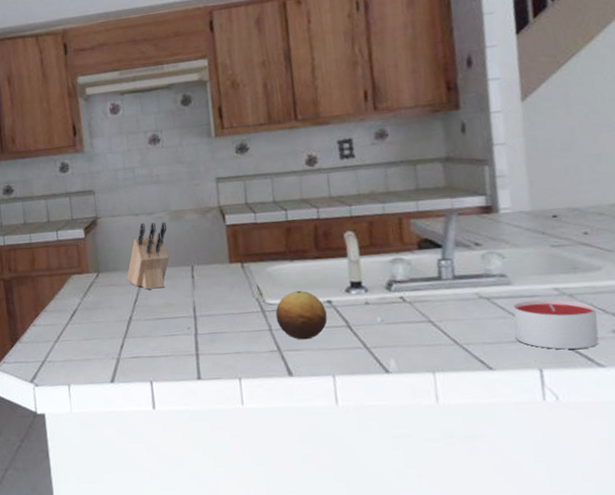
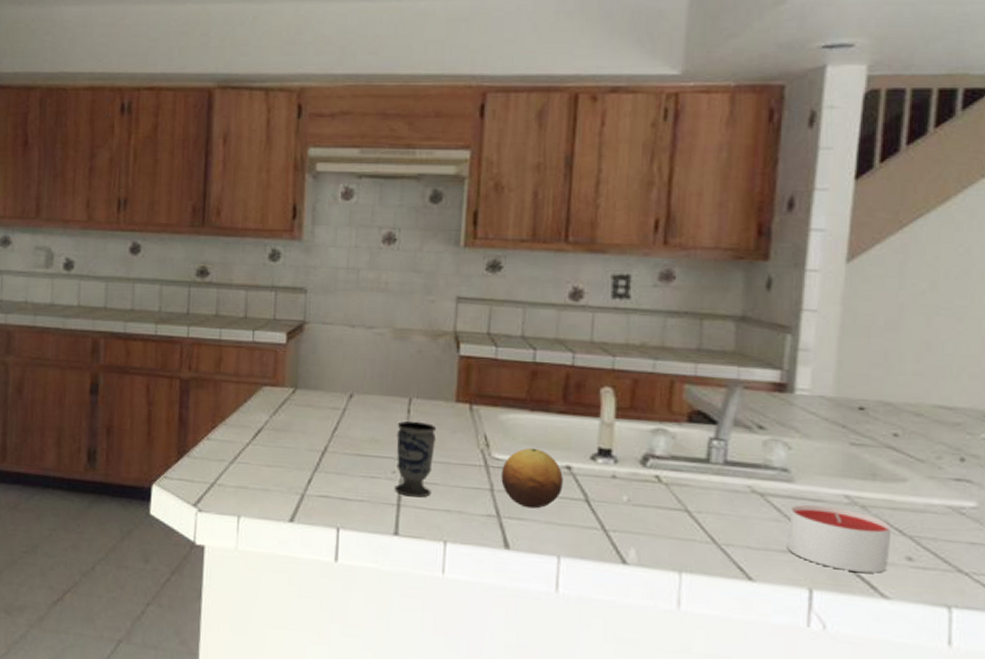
knife block: present [127,222,170,290] -> none [329,337,388,419]
cup: none [185,283,222,346] -> present [394,420,437,498]

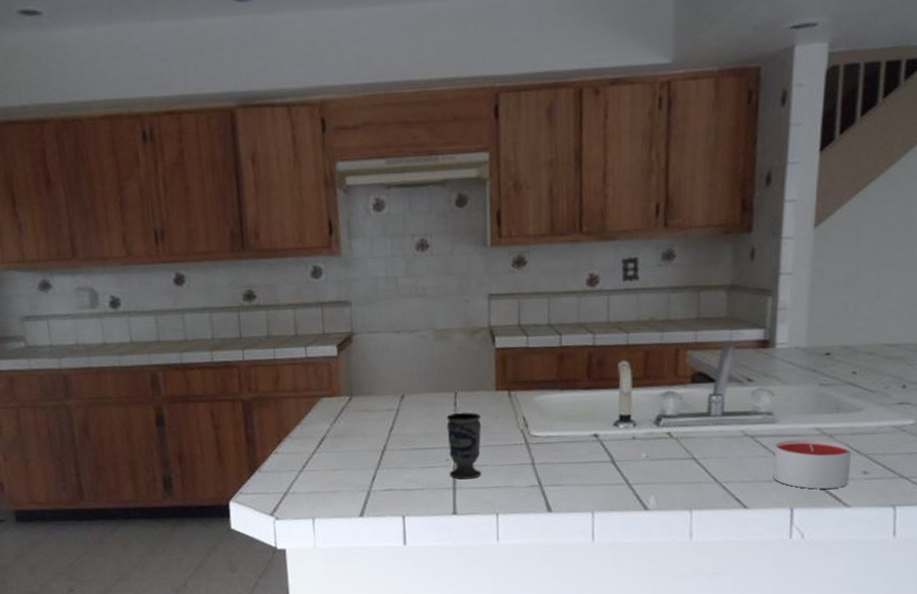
fruit: present [501,447,563,509] -> none [540,422,592,475]

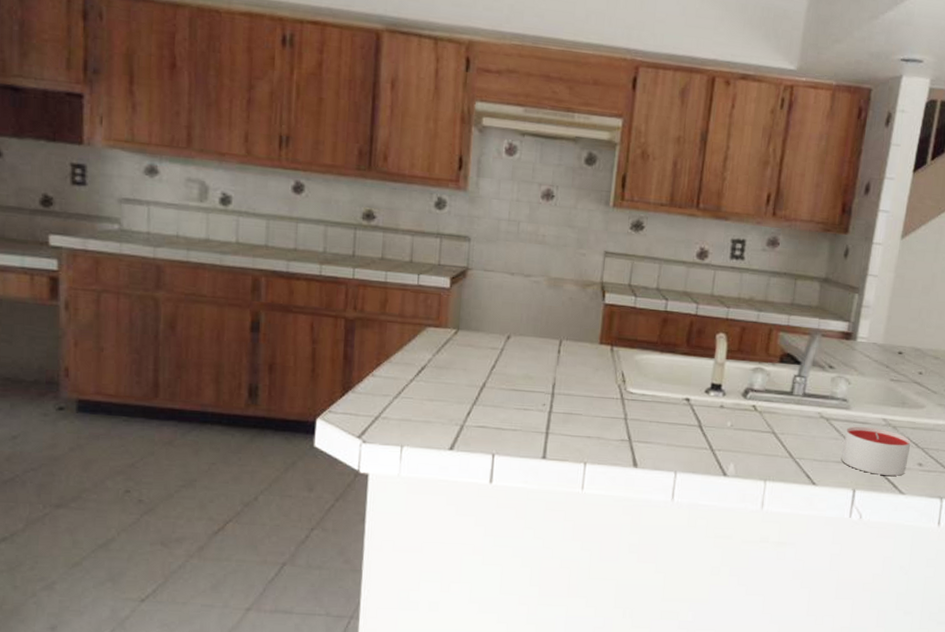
cup: present [446,412,482,480] -> none [544,360,583,426]

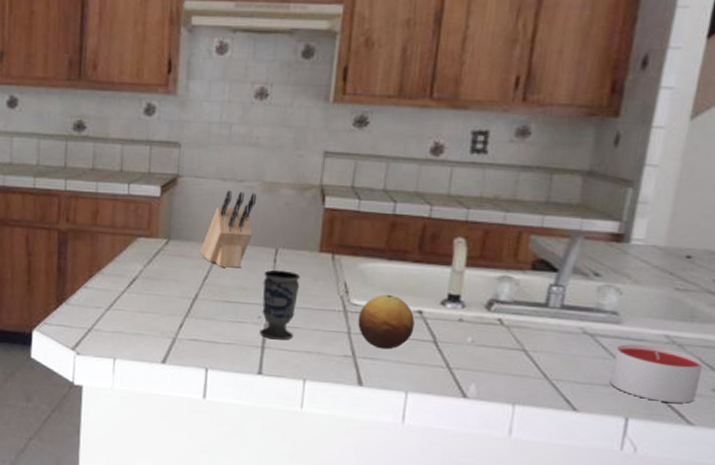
knife block: none [488,284,543,358] -> present [200,190,257,268]
cup: none [544,360,583,426] -> present [259,269,301,340]
fruit: none [633,383,683,434] -> present [358,294,415,350]

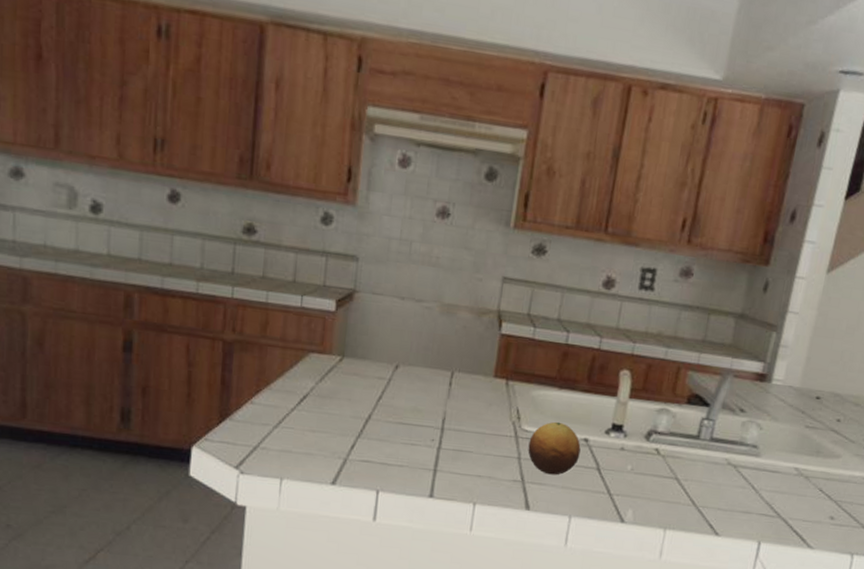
knife block: present [200,190,257,268] -> none [375,309,435,390]
cup: present [259,269,301,340] -> none [432,392,475,464]
candle: present [610,344,704,403] -> none [748,475,824,529]

